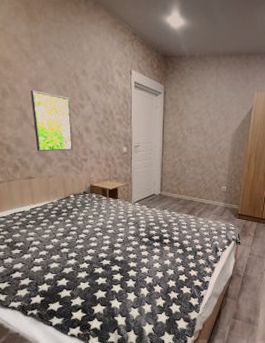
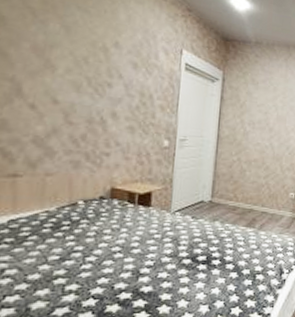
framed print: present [31,90,73,152] -> none [31,58,93,141]

